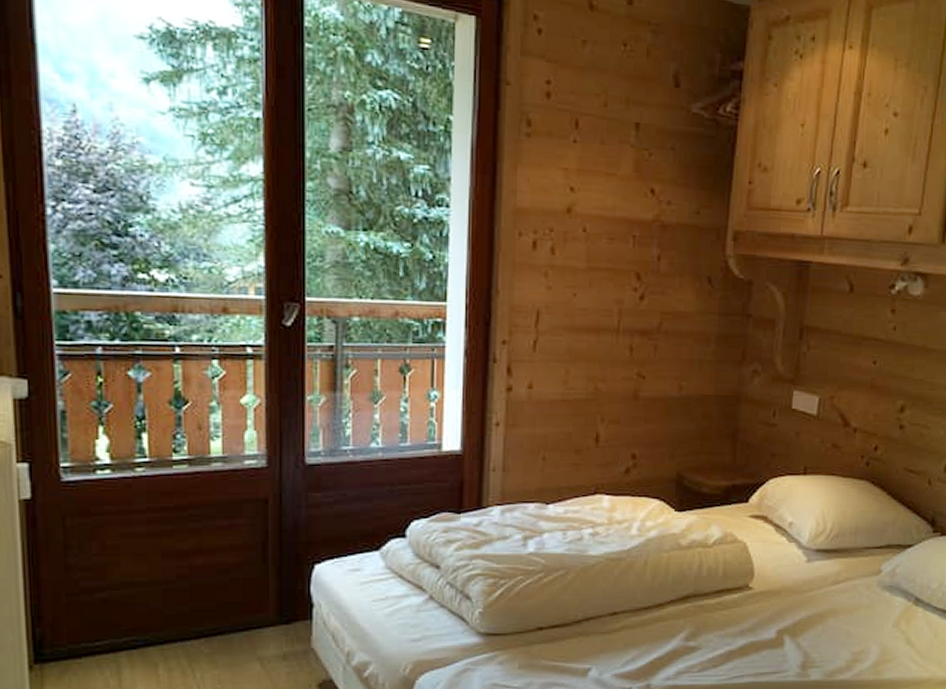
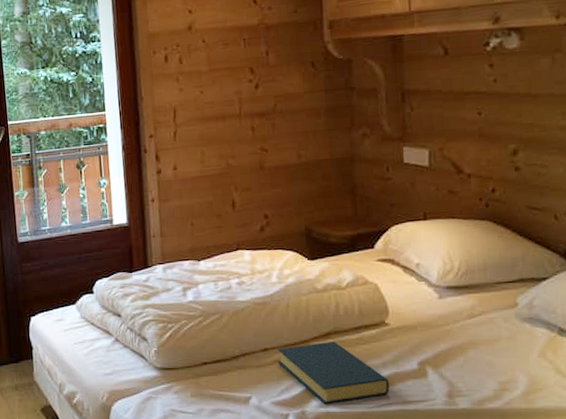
hardback book: none [627,606,744,676] -> present [277,342,390,404]

